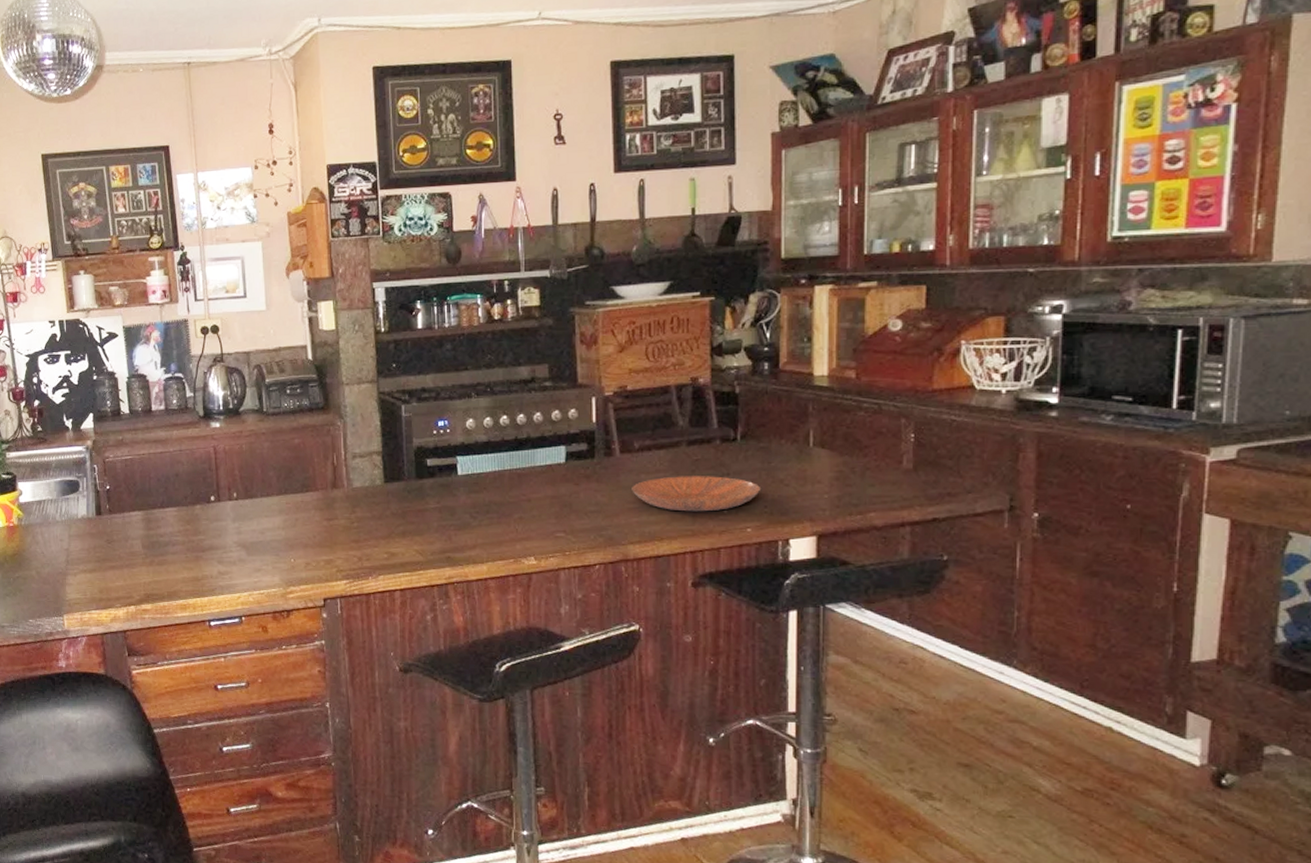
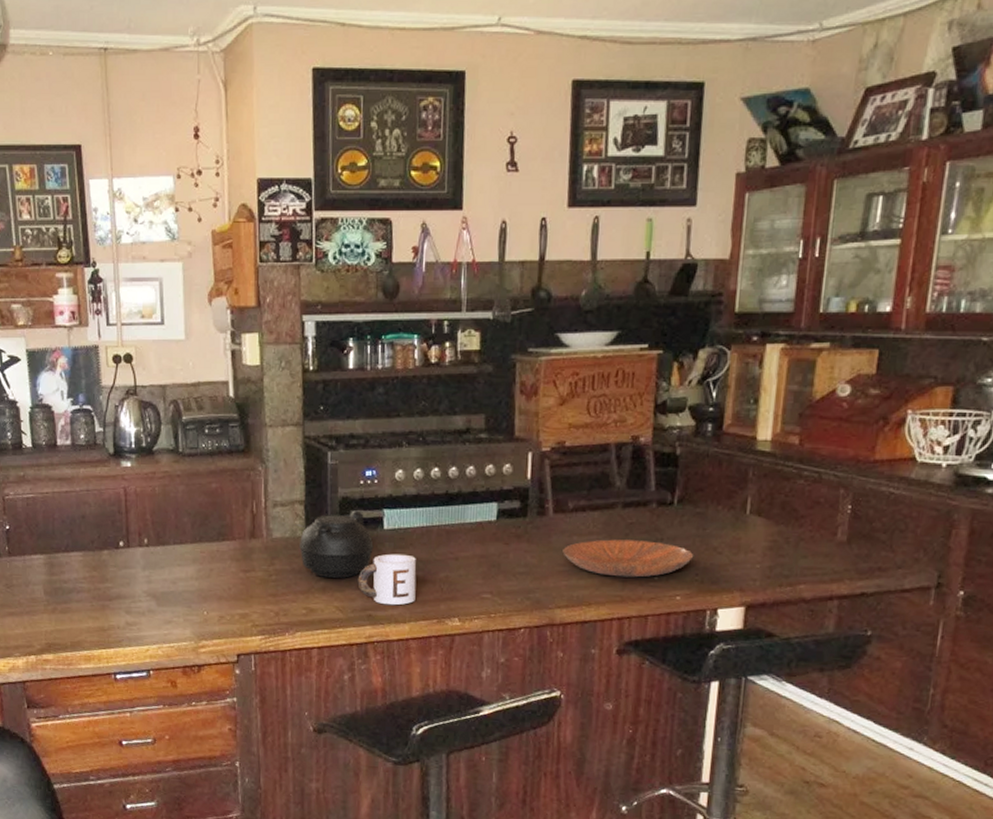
teapot: none [372,459,449,524] -> present [294,510,374,579]
mug: none [435,498,492,547] -> present [357,553,417,606]

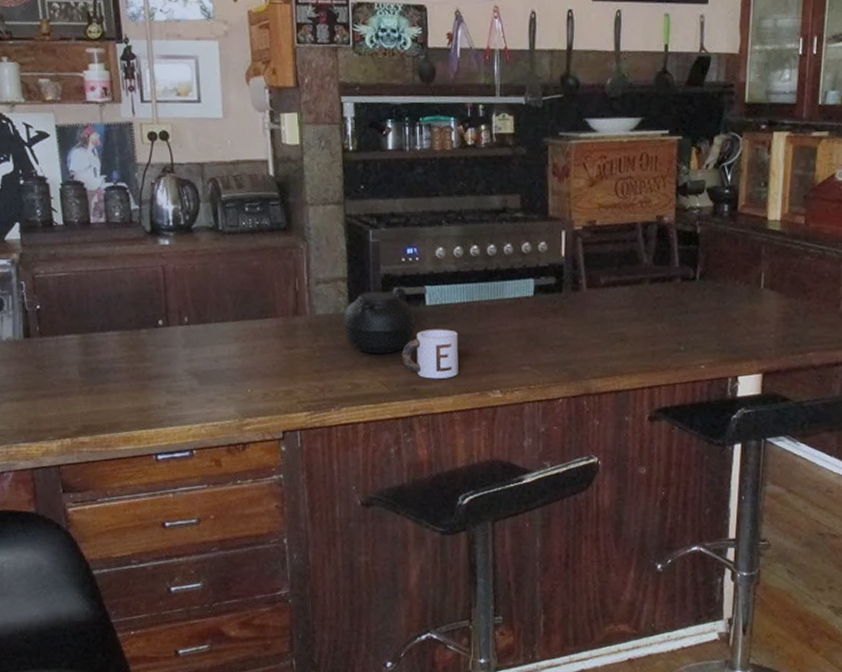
bowl: present [562,539,694,578] -> none [596,312,716,348]

